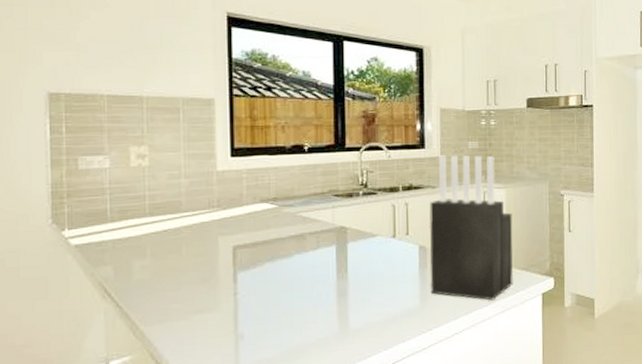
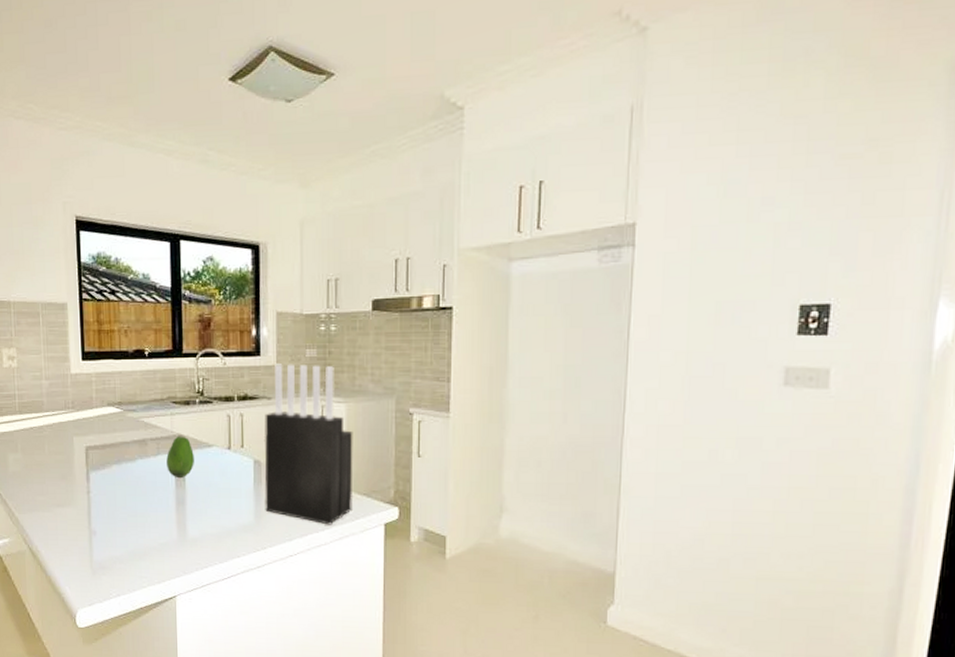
fruit: none [327,228,357,270] -> present [166,436,194,477]

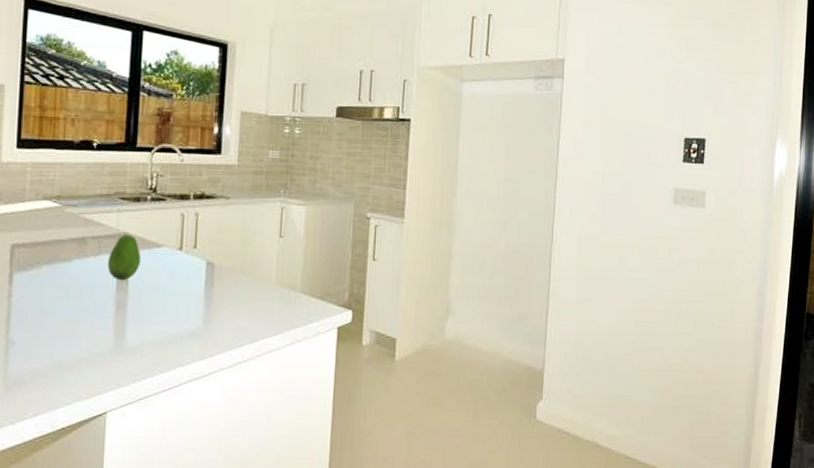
knife block: present [264,364,353,525] -> none [215,163,311,330]

